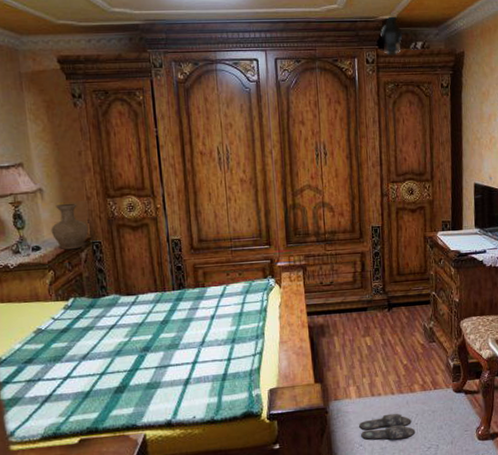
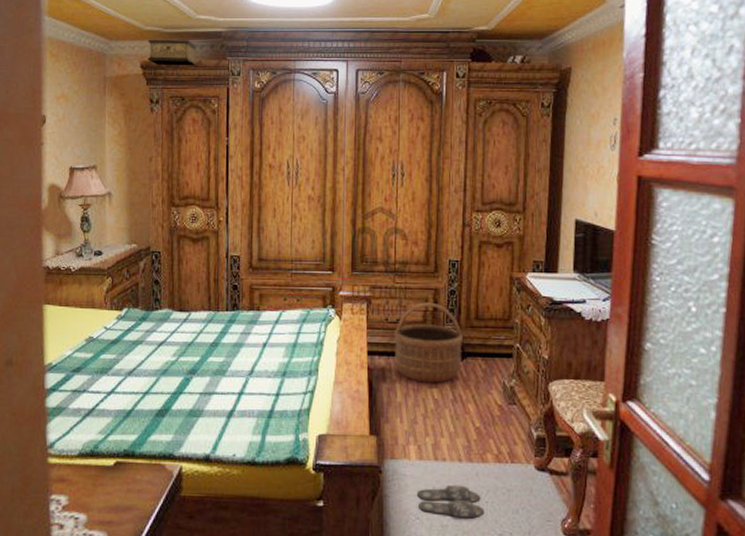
vase: present [50,203,89,250] -> none [114,209,150,258]
decorative box: none [61,32,118,60] -> present [147,39,198,66]
basket: none [329,264,389,333] -> present [394,302,464,383]
vase: present [380,15,403,57] -> none [475,26,500,71]

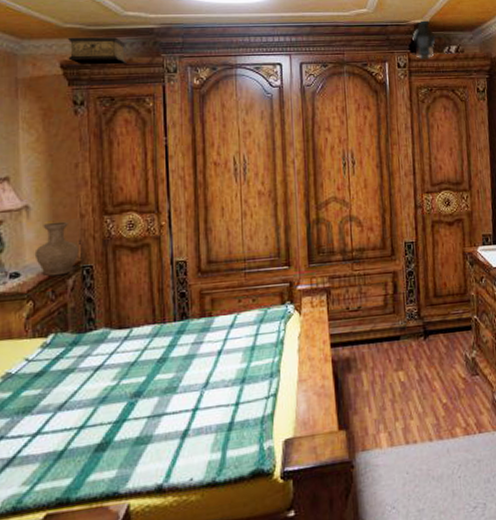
vase: none [114,209,150,258] -> present [34,221,79,277]
basket: present [394,302,464,383] -> none [356,285,425,367]
slippers: present [417,484,484,519] -> none [391,464,458,500]
vase: none [475,26,500,71] -> present [412,19,436,61]

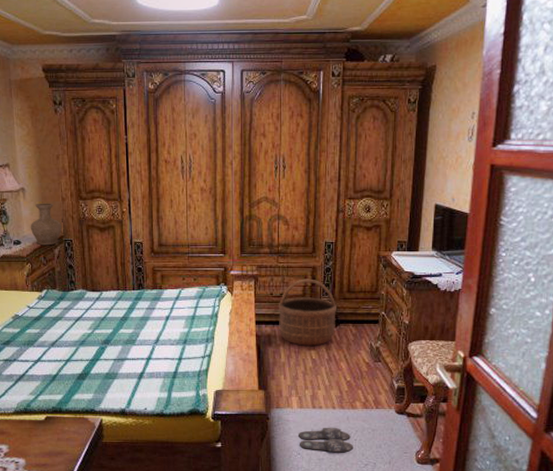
decorative box: present [67,36,128,65] -> none [47,43,95,69]
basket: none [356,285,425,367] -> present [278,279,338,346]
slippers: none [391,464,458,500] -> present [299,427,353,453]
vase: present [412,19,436,61] -> none [349,26,372,70]

